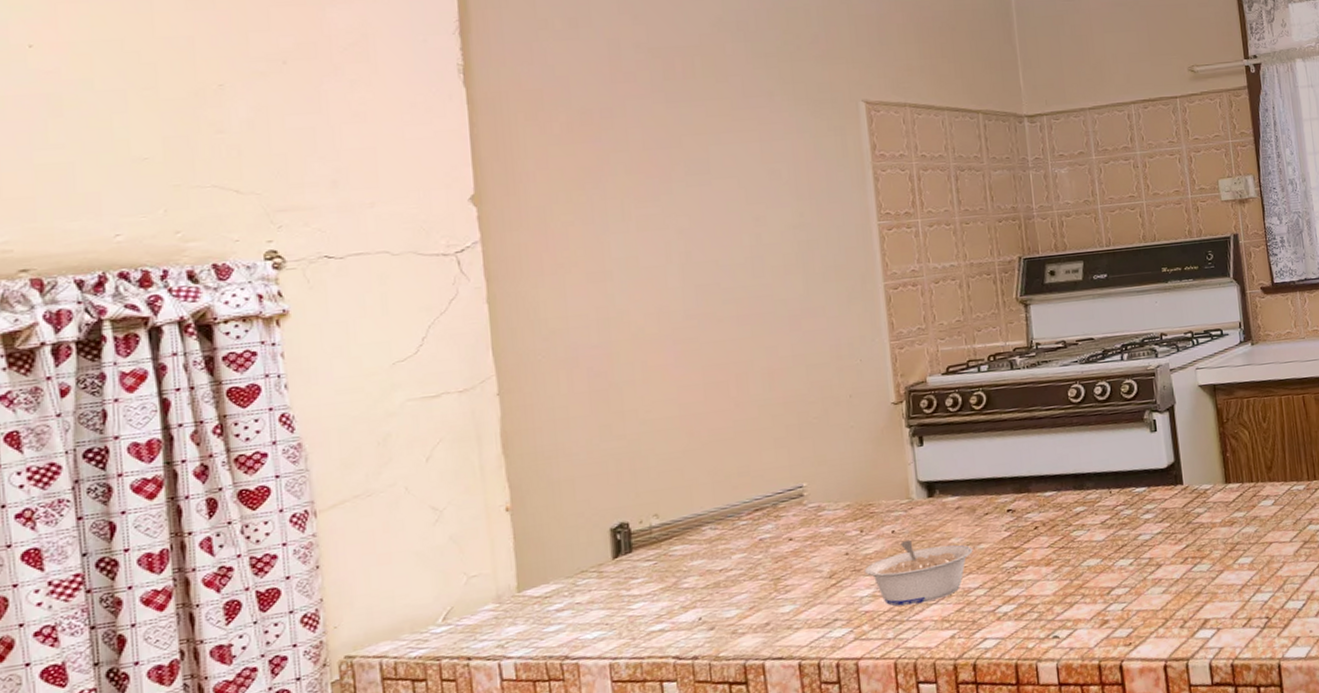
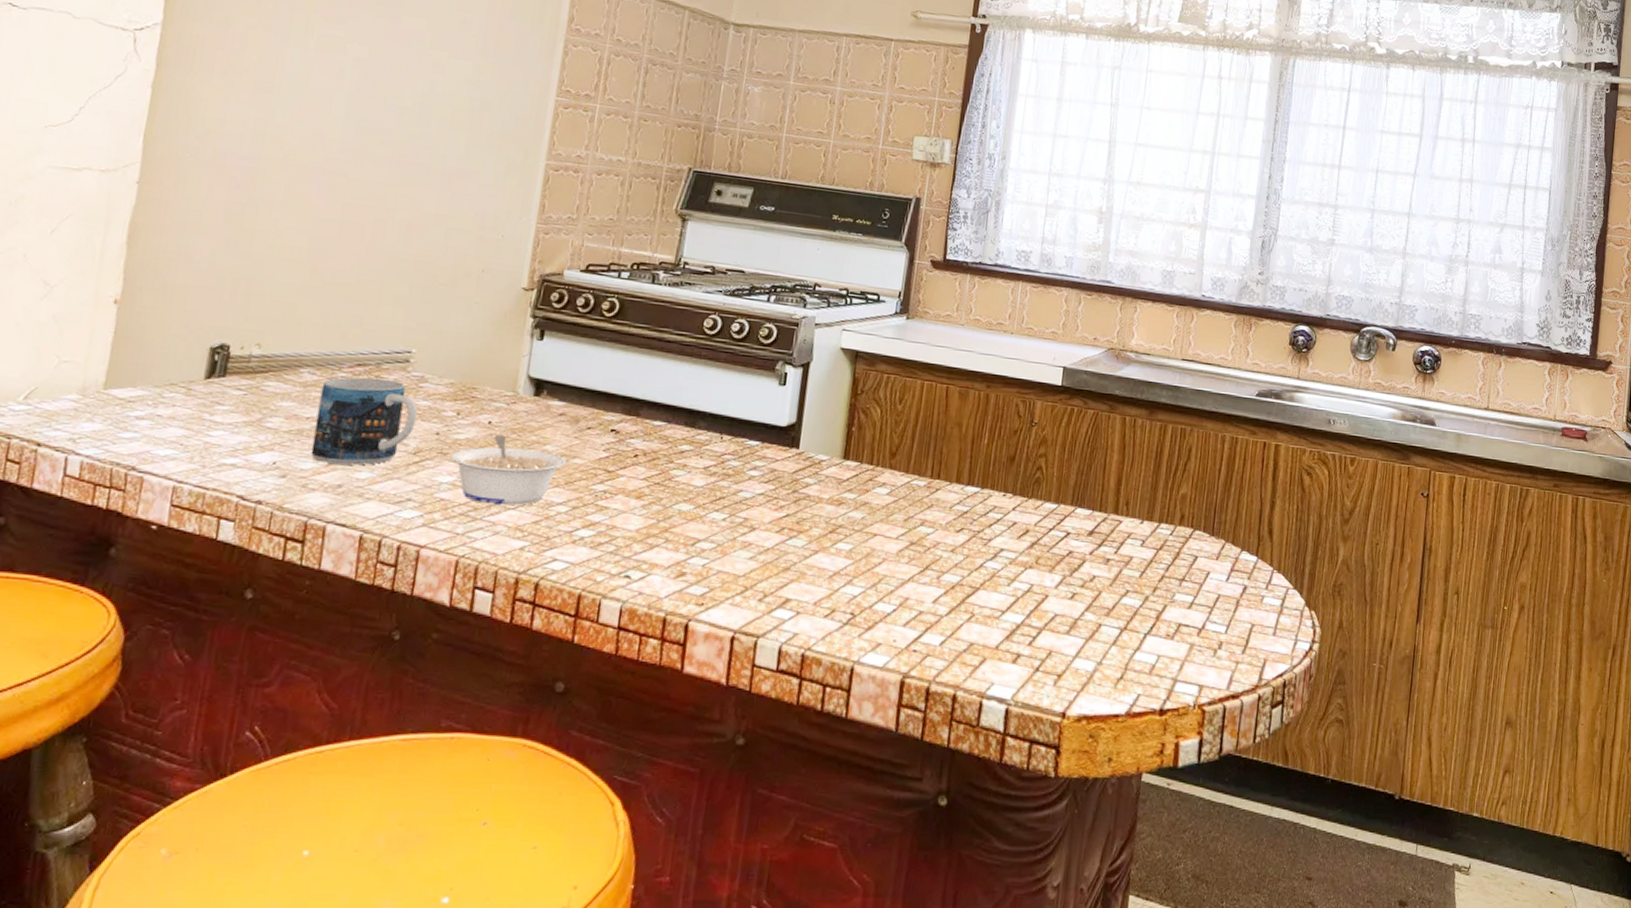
mug: none [726,516,824,607] -> present [310,377,418,466]

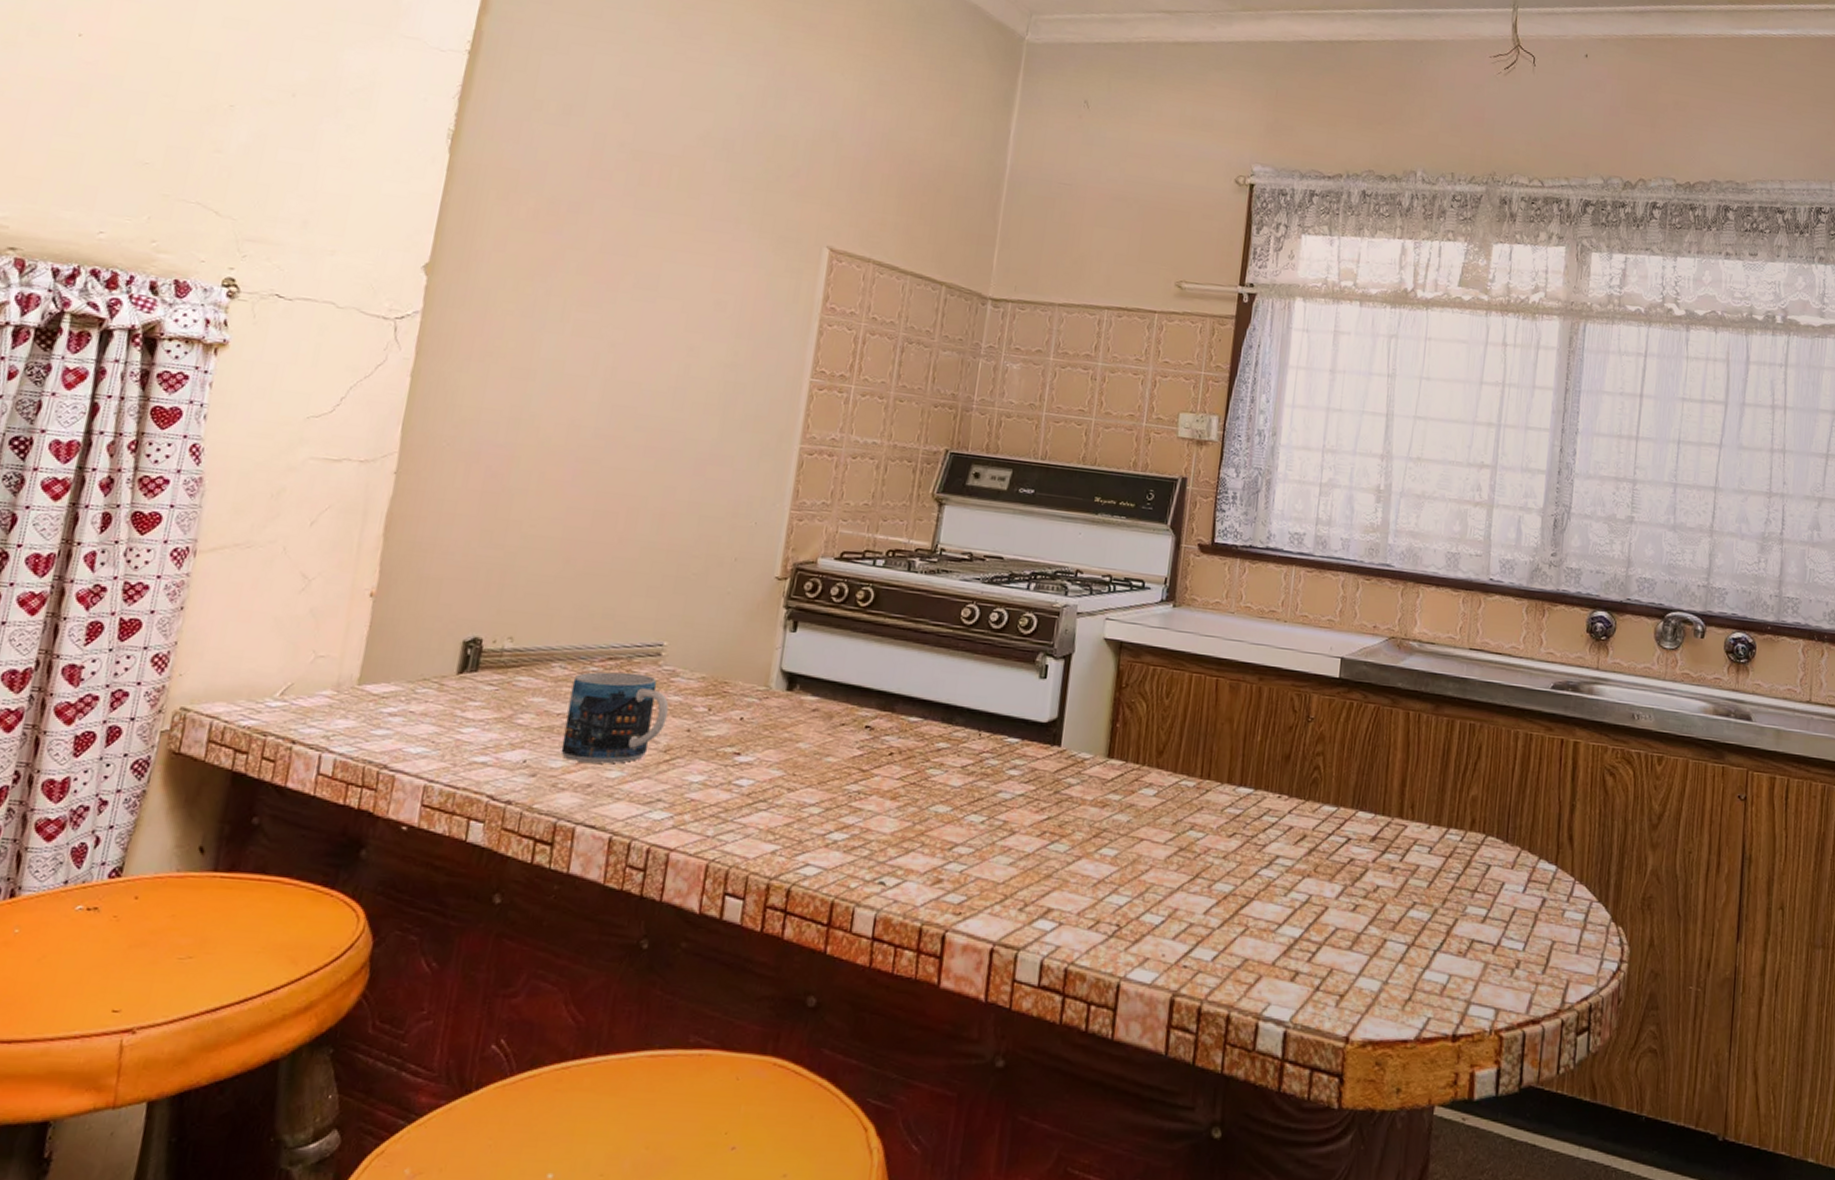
legume: present [450,434,566,506] -> none [701,731,820,807]

